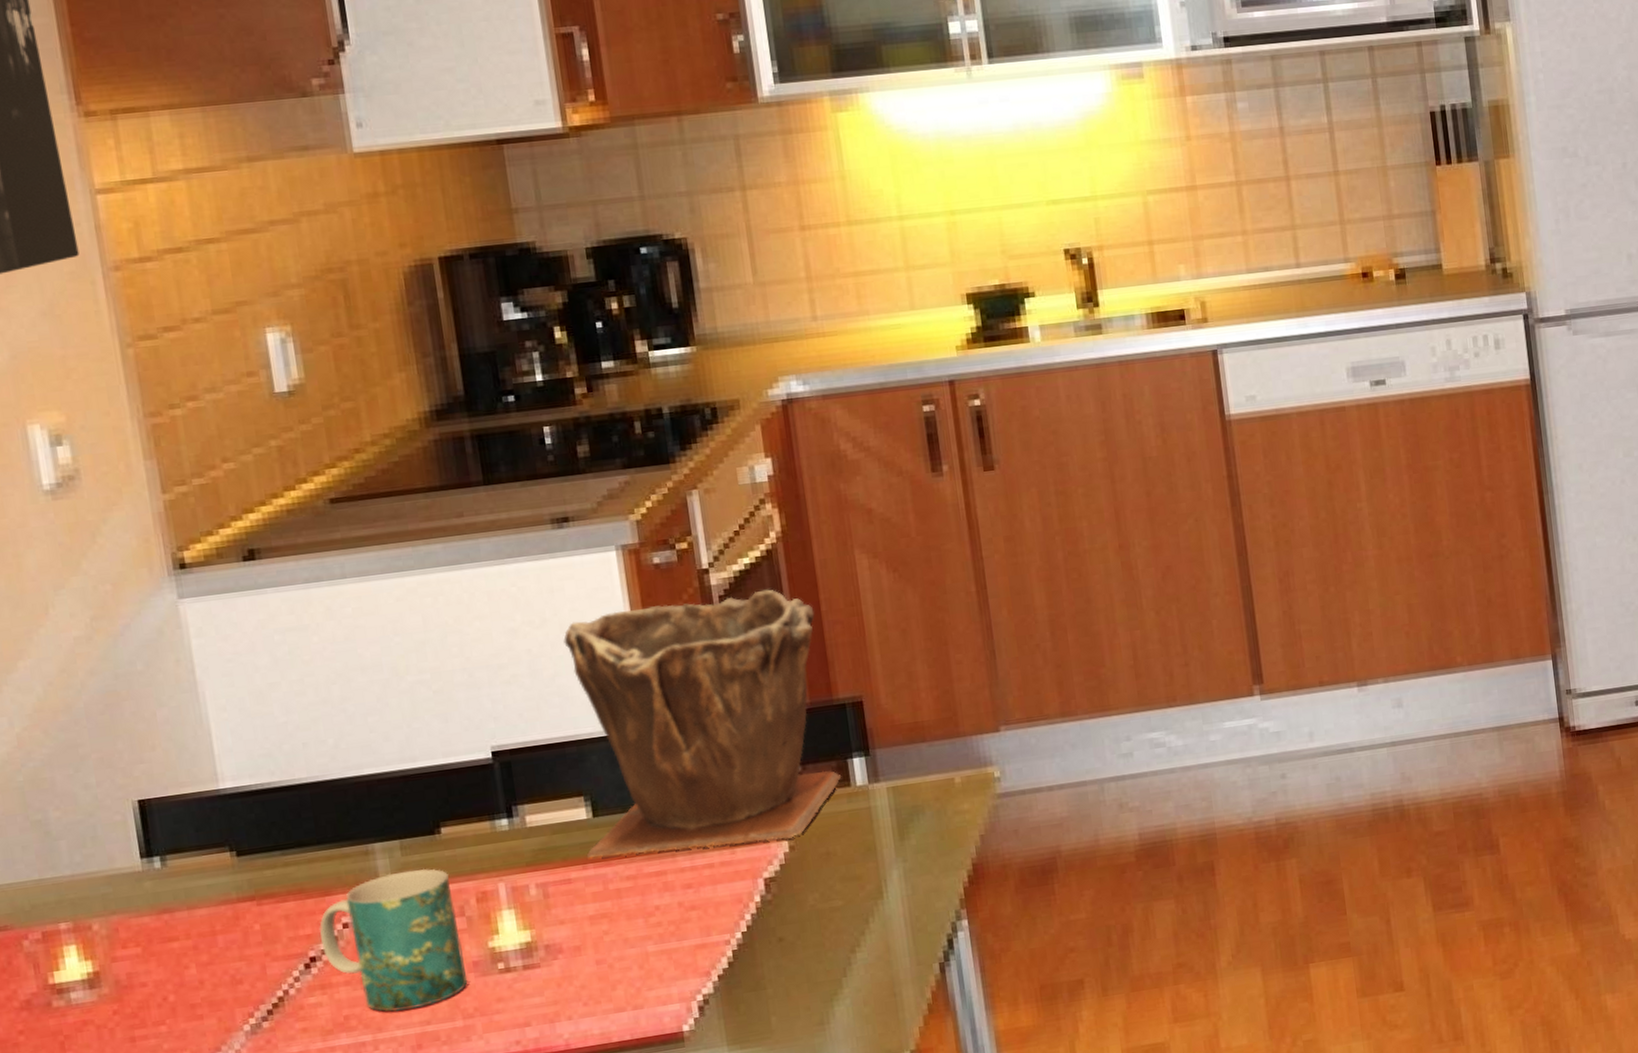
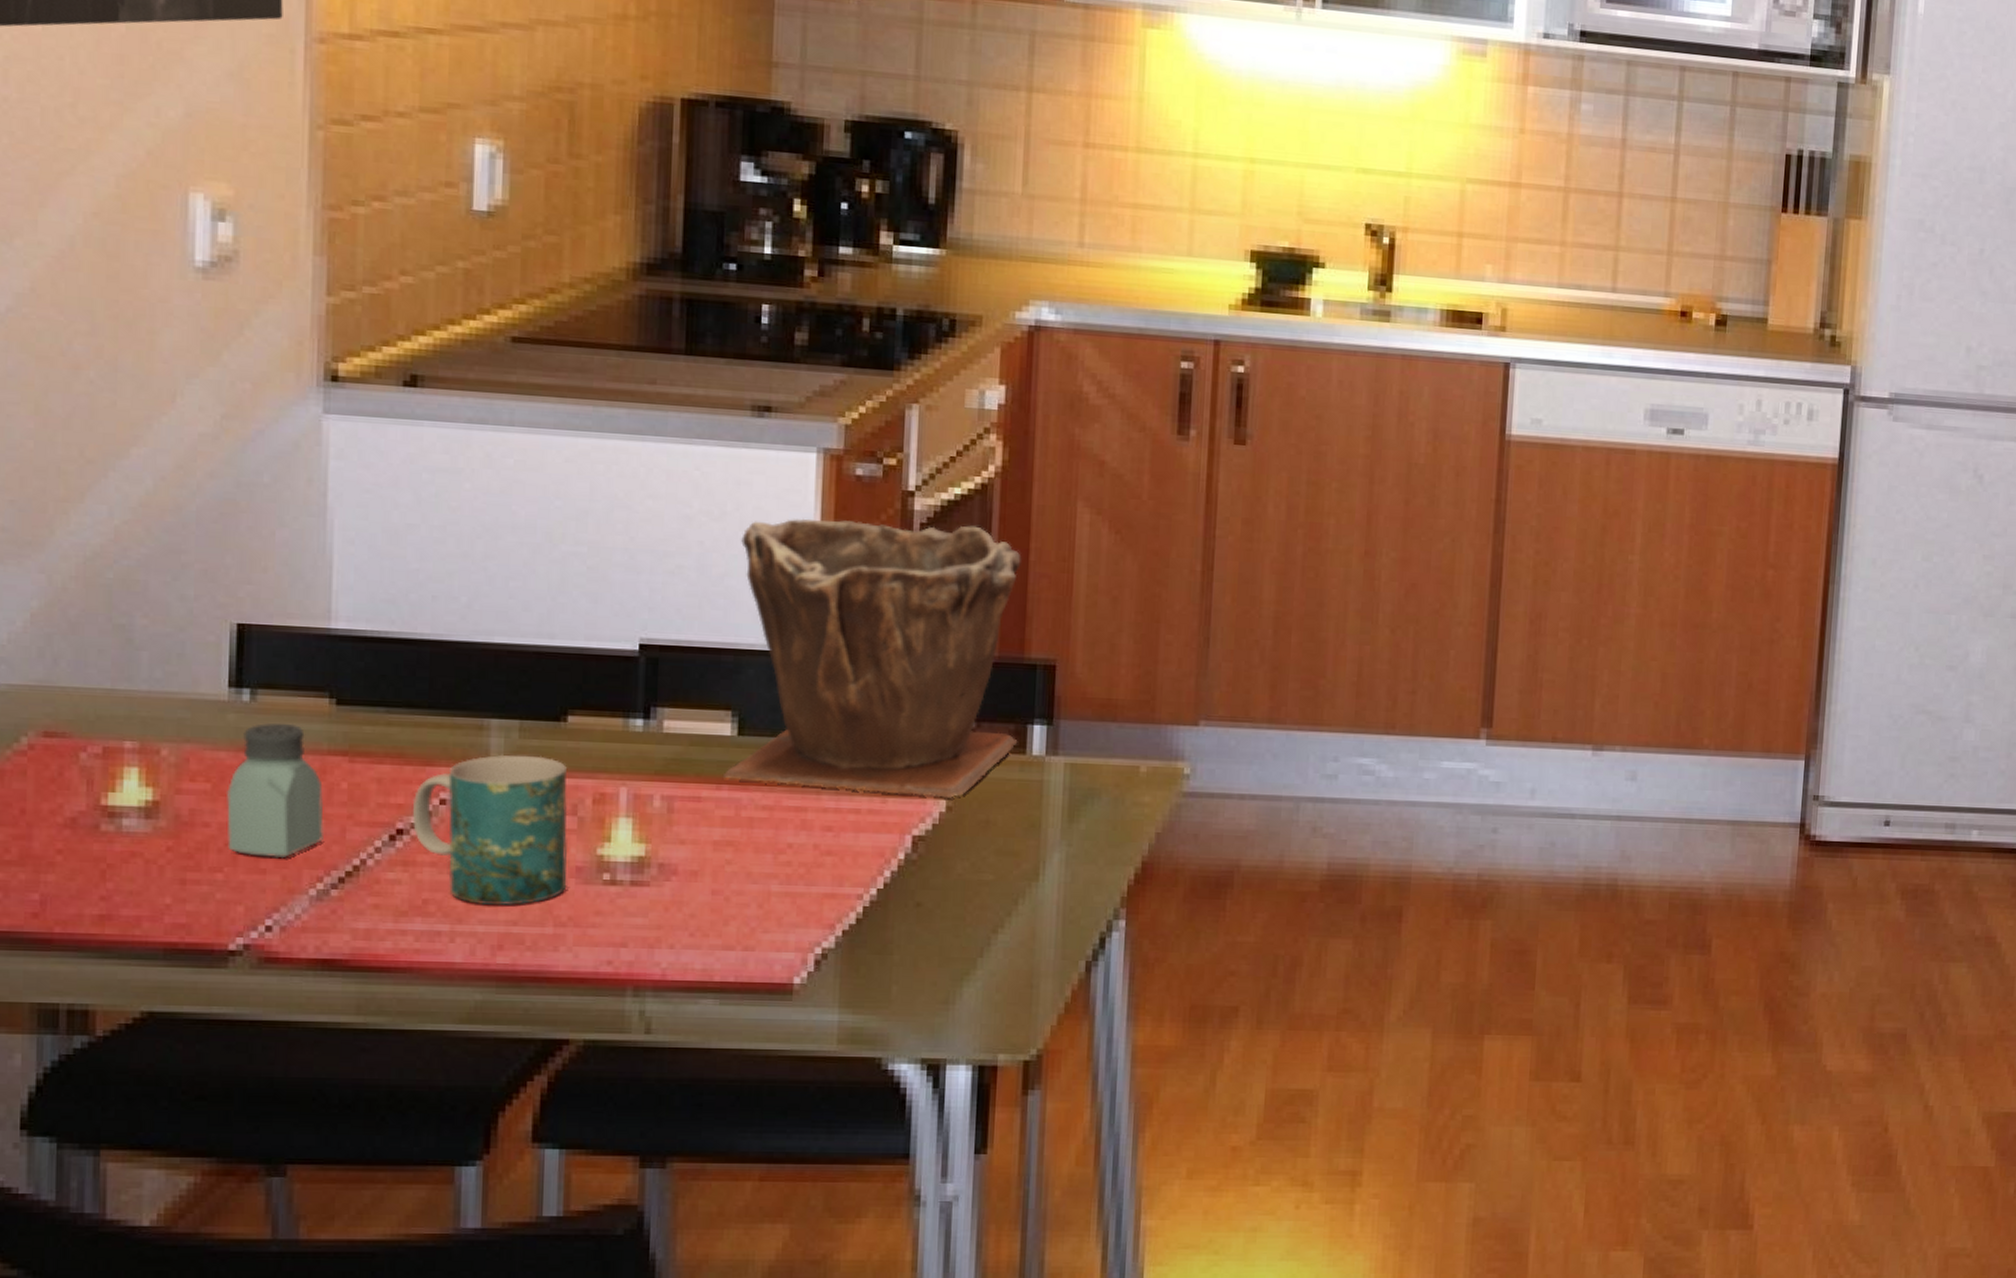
saltshaker: none [156,880,247,1005] -> present [227,723,324,859]

